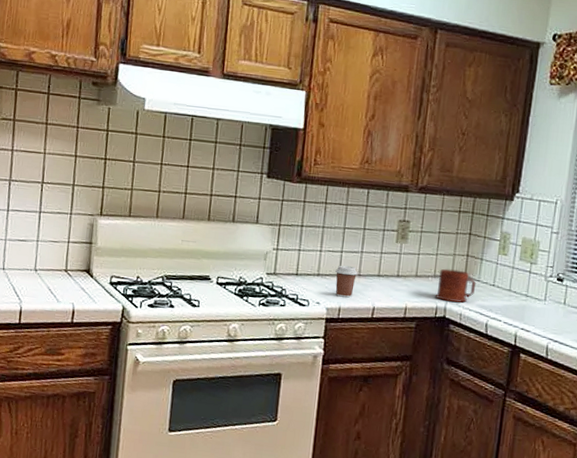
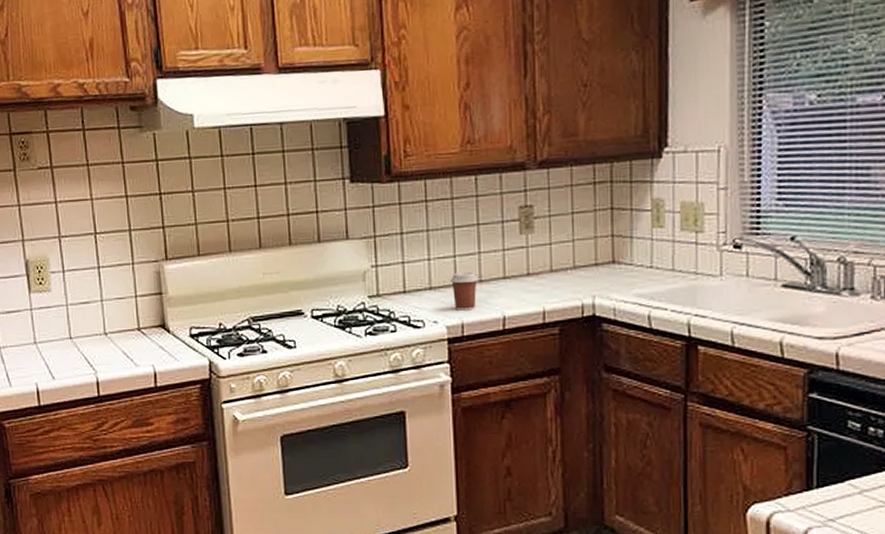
mug: present [435,268,477,303] -> none [578,255,629,297]

